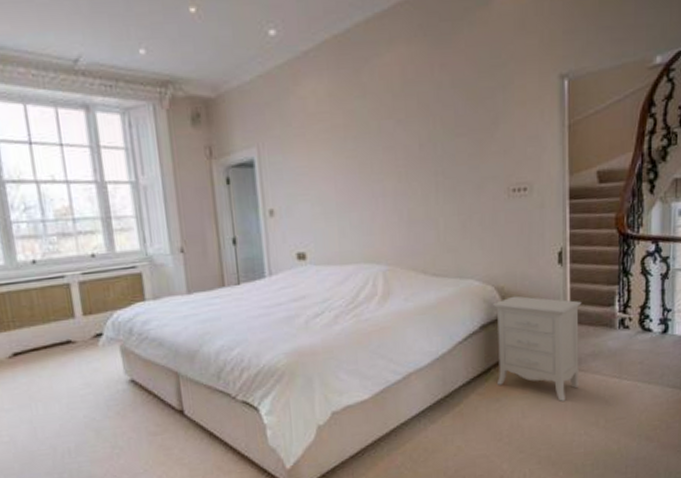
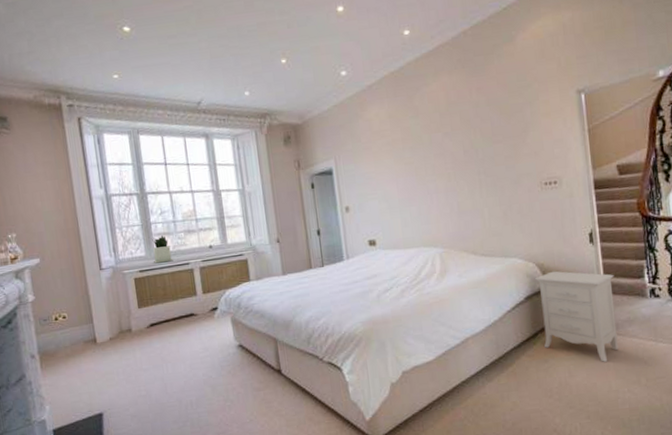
planter: none [11,239,43,276] -> present [151,235,173,264]

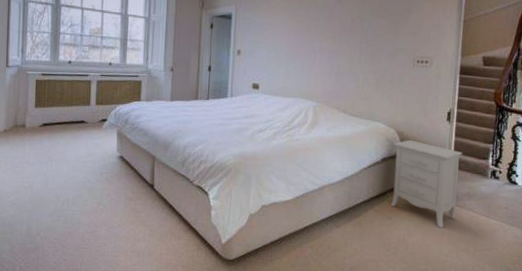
planter: present [151,235,173,264] -> none [57,46,75,71]

